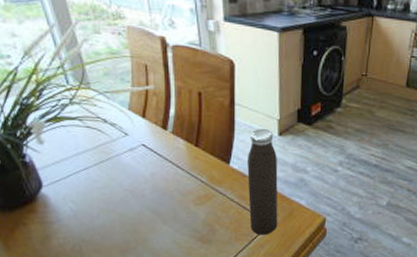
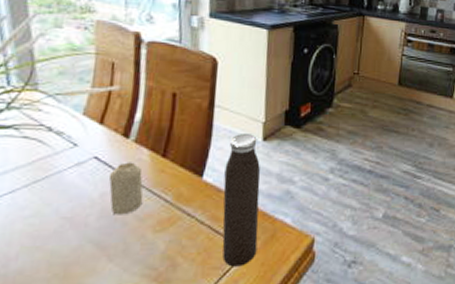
candle: none [155,149,184,191] -> present [108,162,144,215]

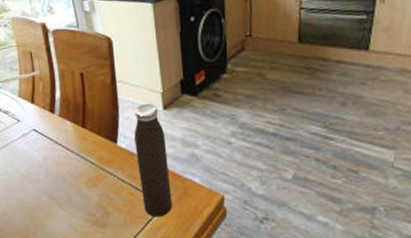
candle: present [108,162,144,215] -> none [46,132,75,174]

